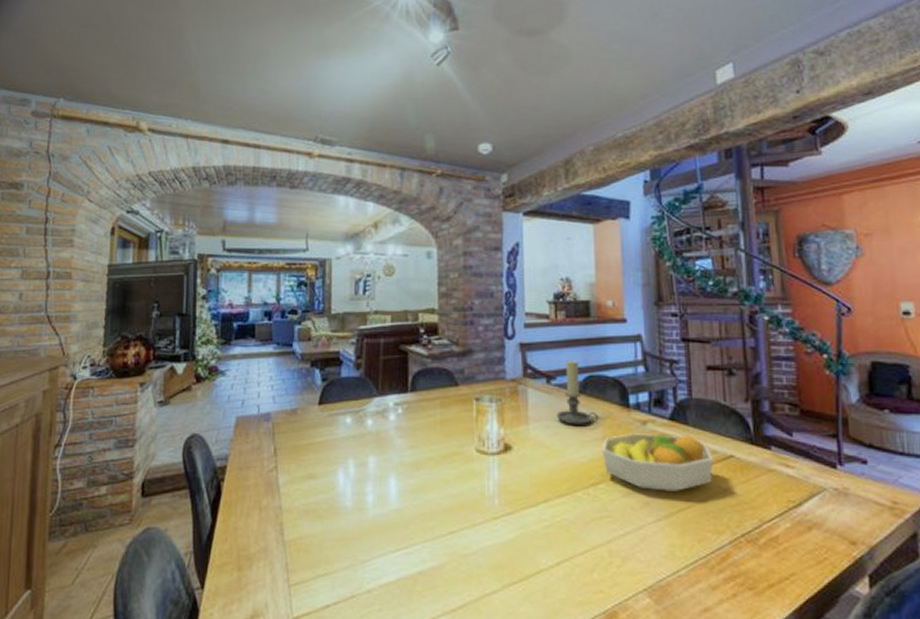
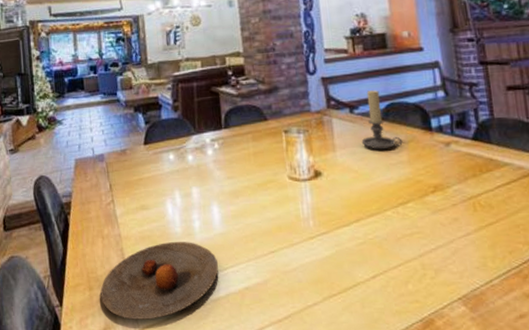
plate: none [251,518,390,607] -> present [100,242,218,320]
fruit bowl: present [601,433,713,493] -> none [407,153,520,208]

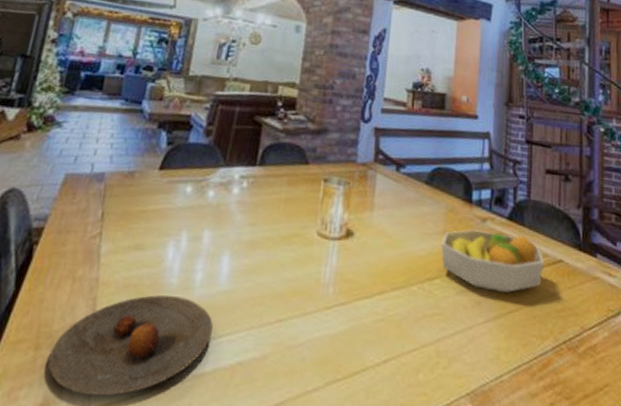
candle holder: present [361,90,403,150] -> none [401,150,442,217]
fruit bowl: none [407,153,520,208] -> present [441,229,544,294]

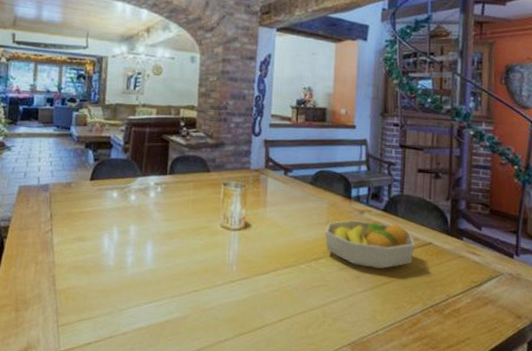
plate: present [48,295,213,397] -> none [26,273,144,343]

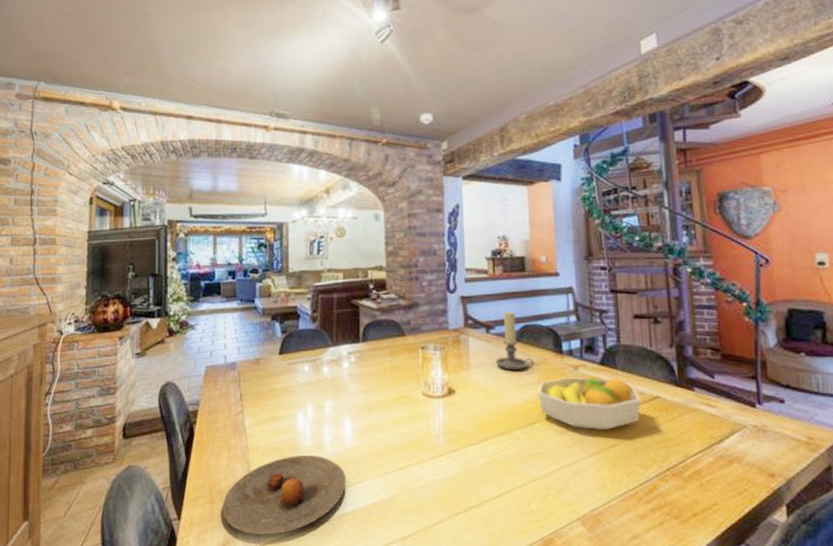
plate: none [26,273,144,343] -> present [222,456,346,535]
candle holder: none [290,157,325,211] -> present [495,311,535,371]

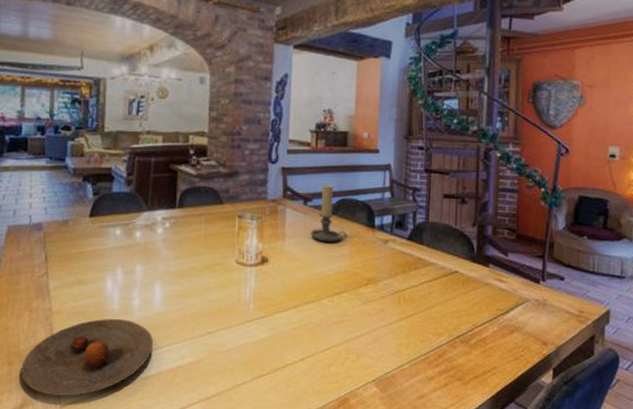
fruit bowl: present [537,377,641,431] -> none [347,250,441,301]

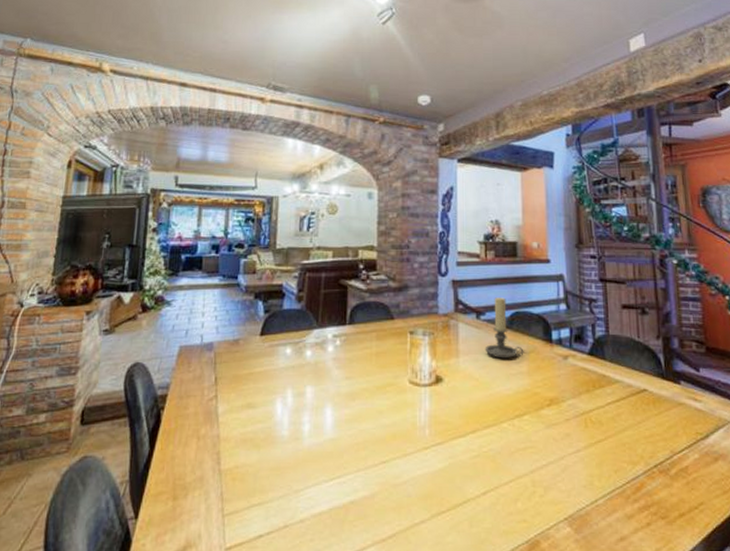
plate: present [21,319,153,396] -> none [186,447,324,537]

